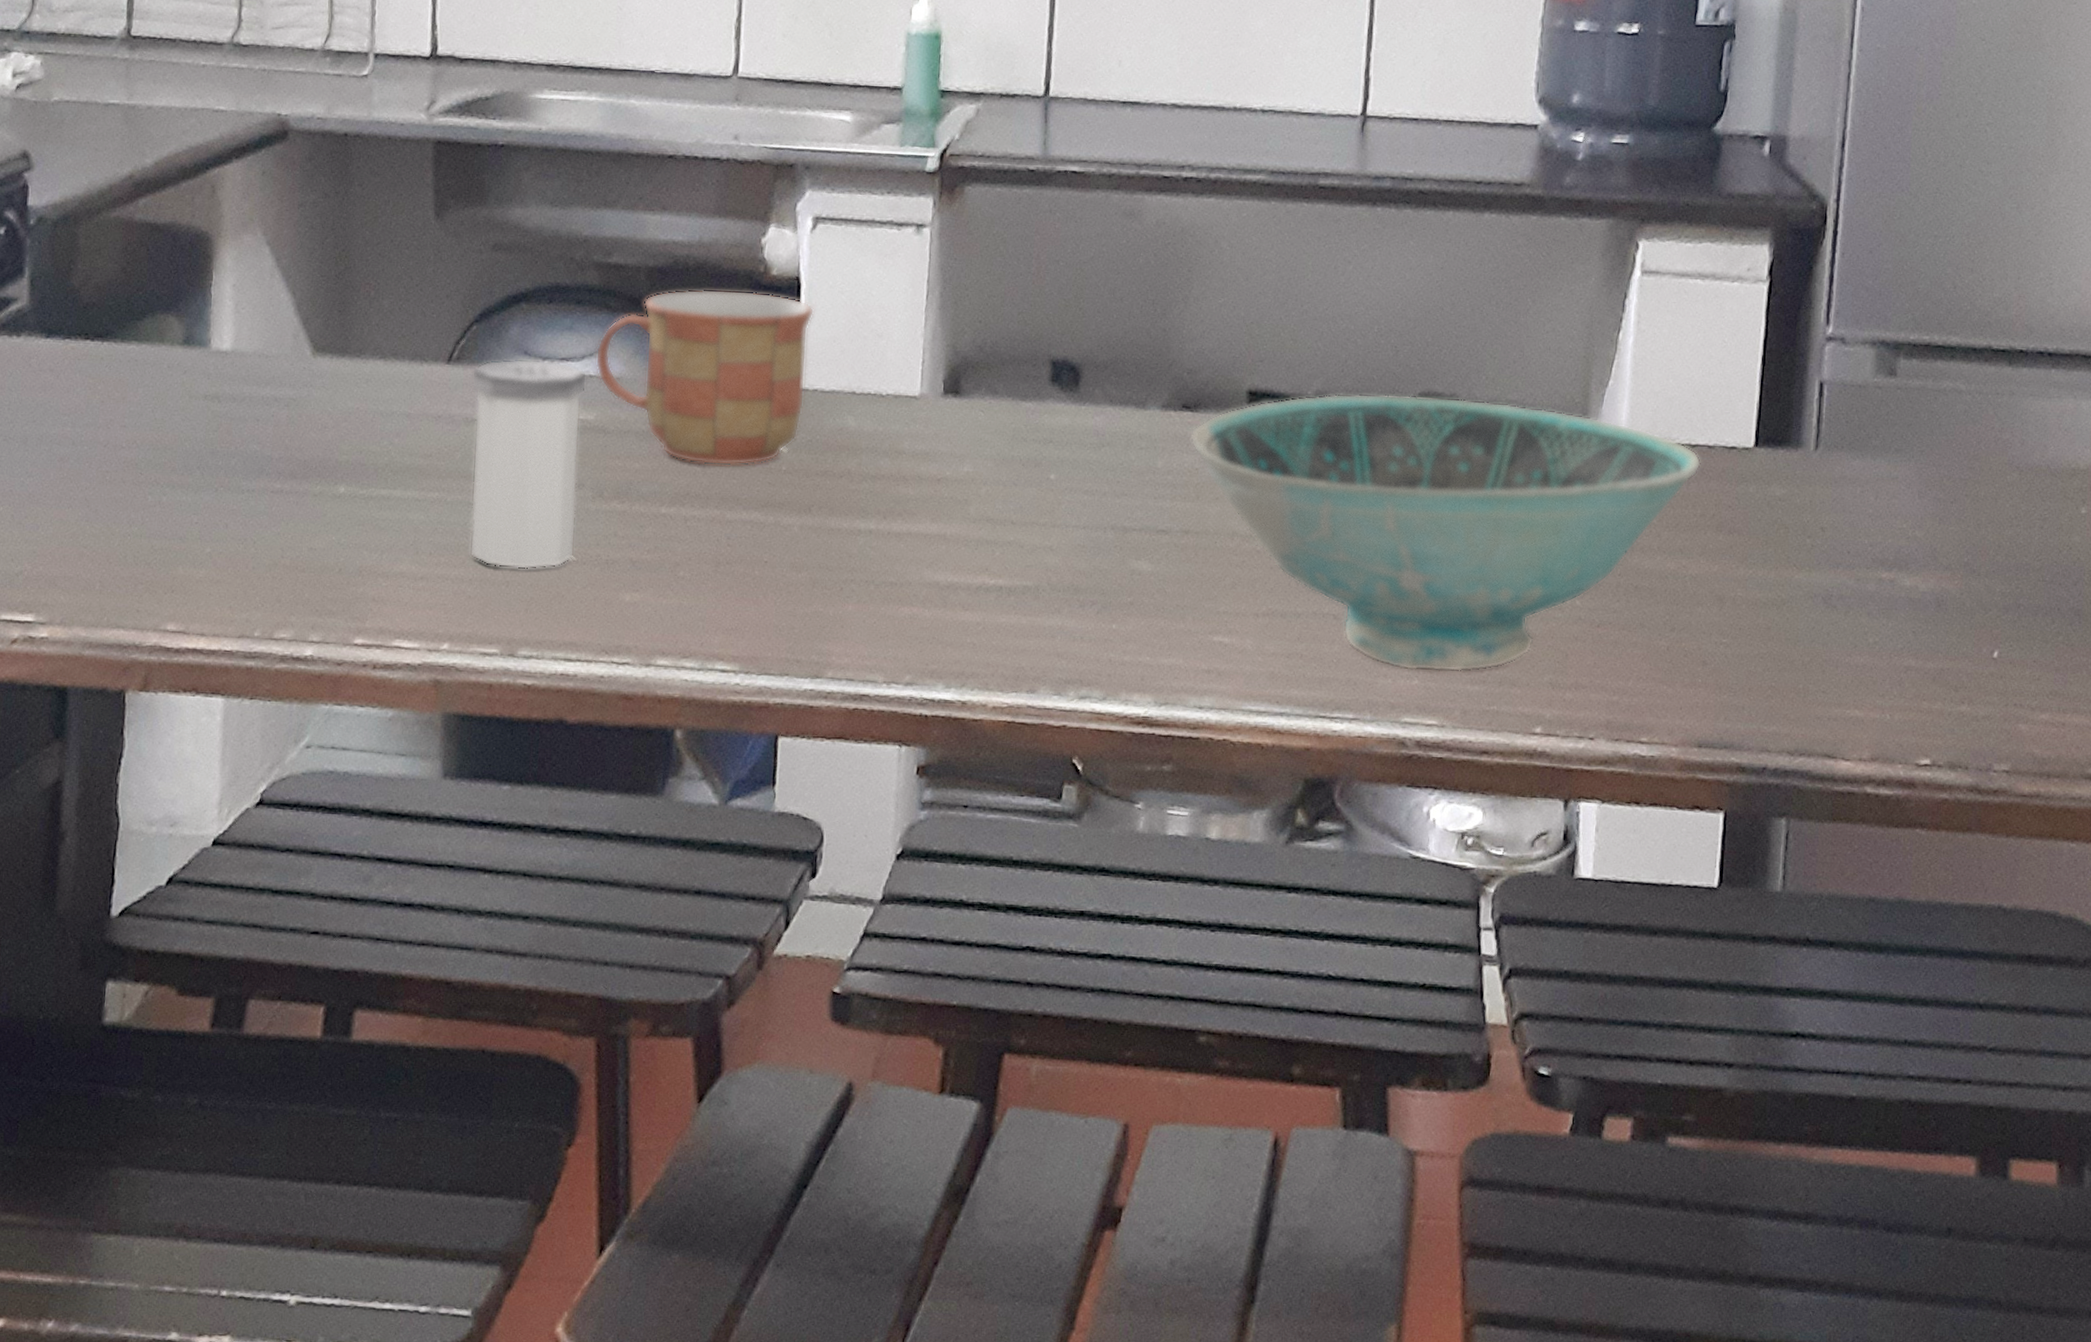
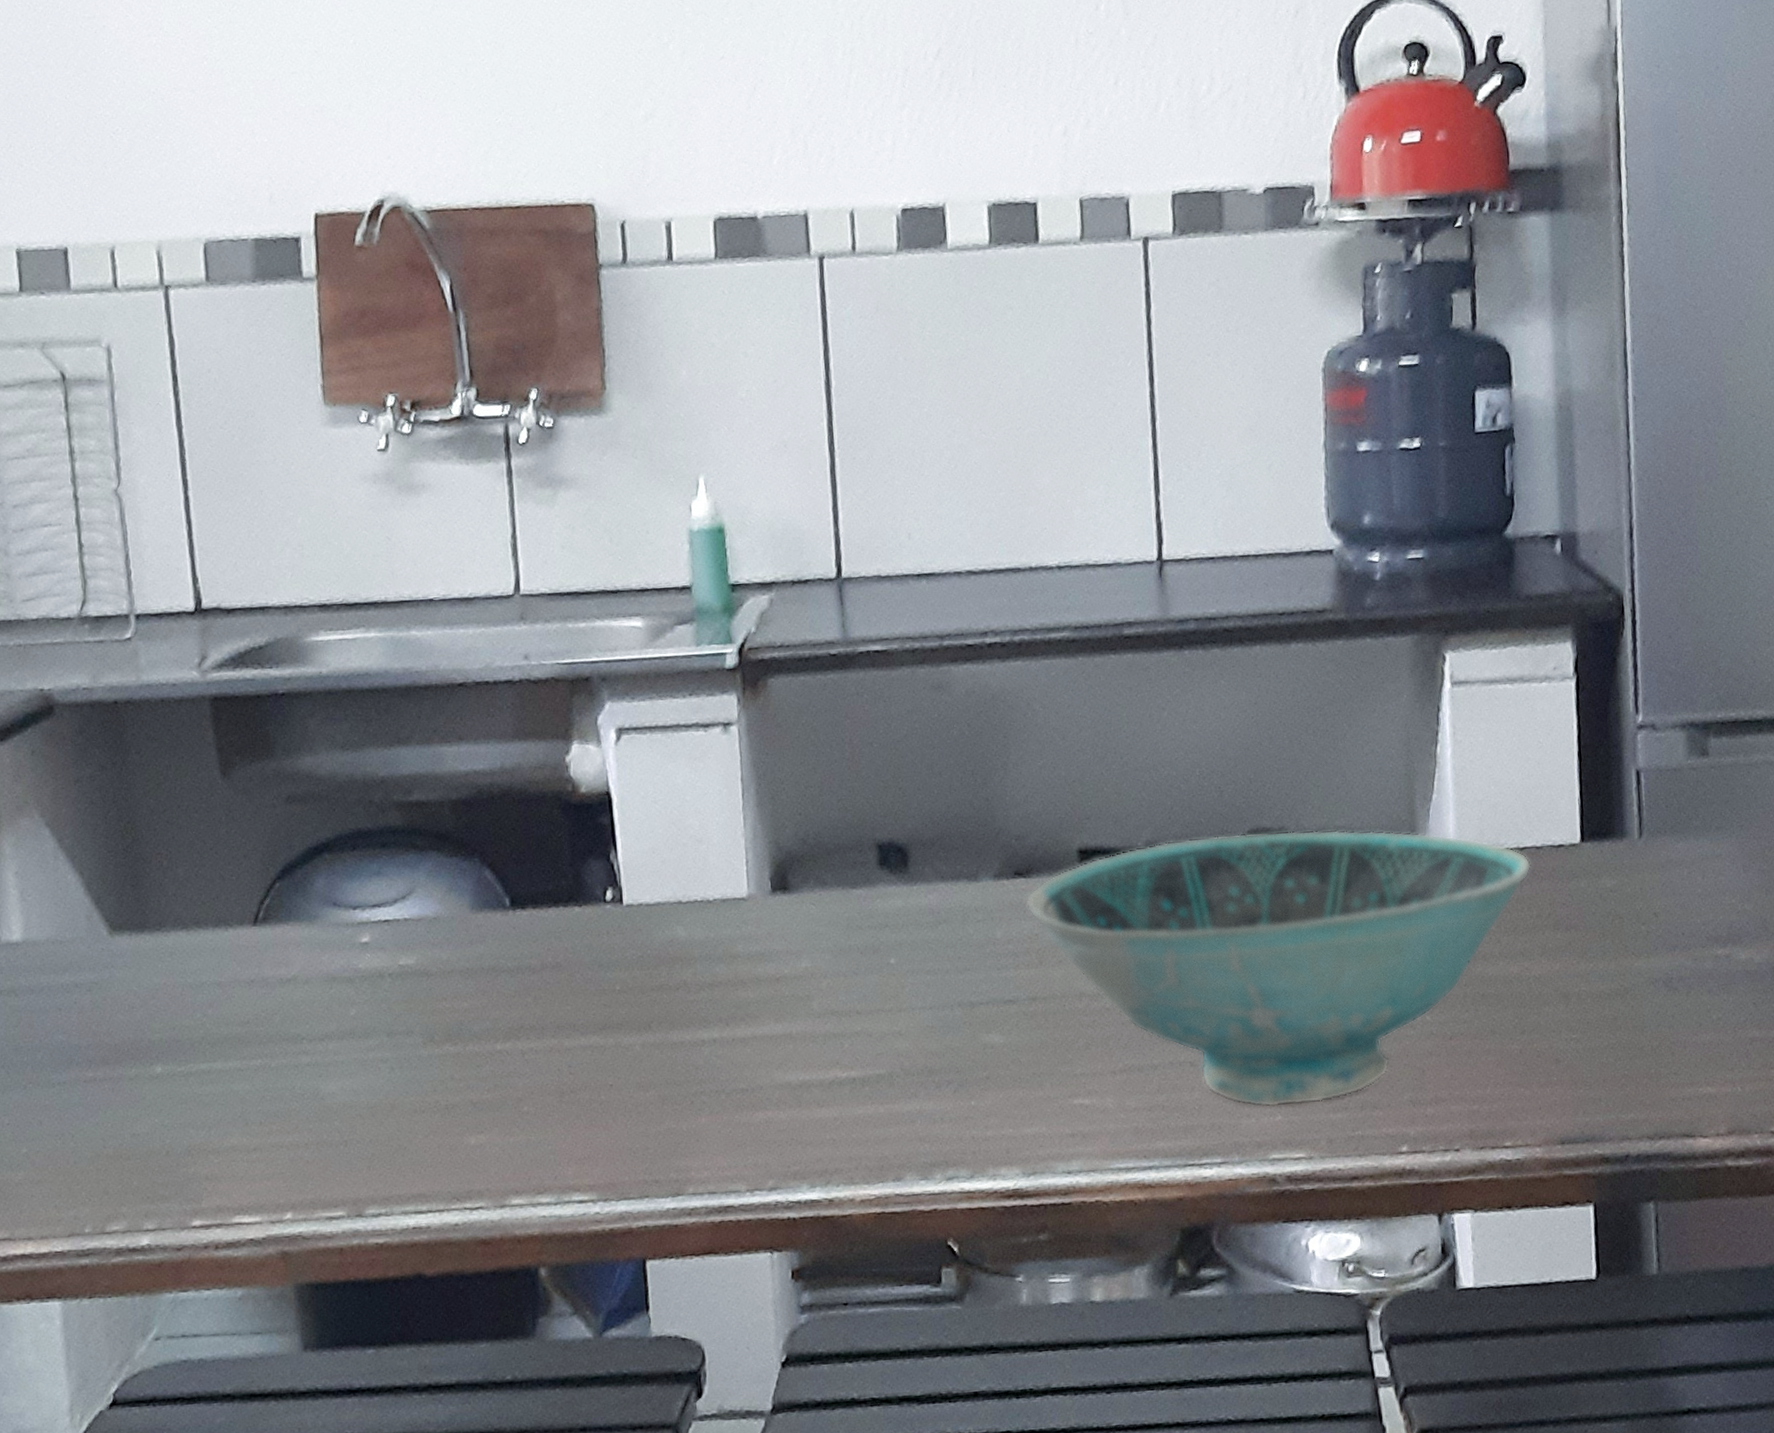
salt shaker: present [469,359,587,570] -> none [280,908,412,1128]
mug: present [595,289,815,466] -> none [407,811,631,995]

